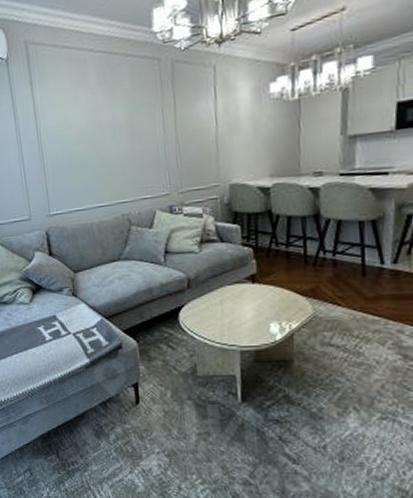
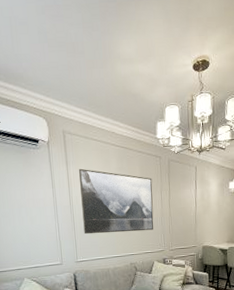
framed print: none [47,88,154,178] -> present [79,168,154,235]

